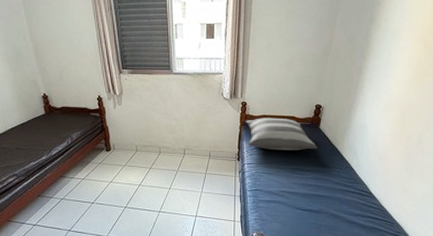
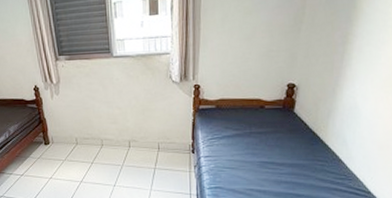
pillow: present [246,118,317,150] -> none [201,101,293,140]

